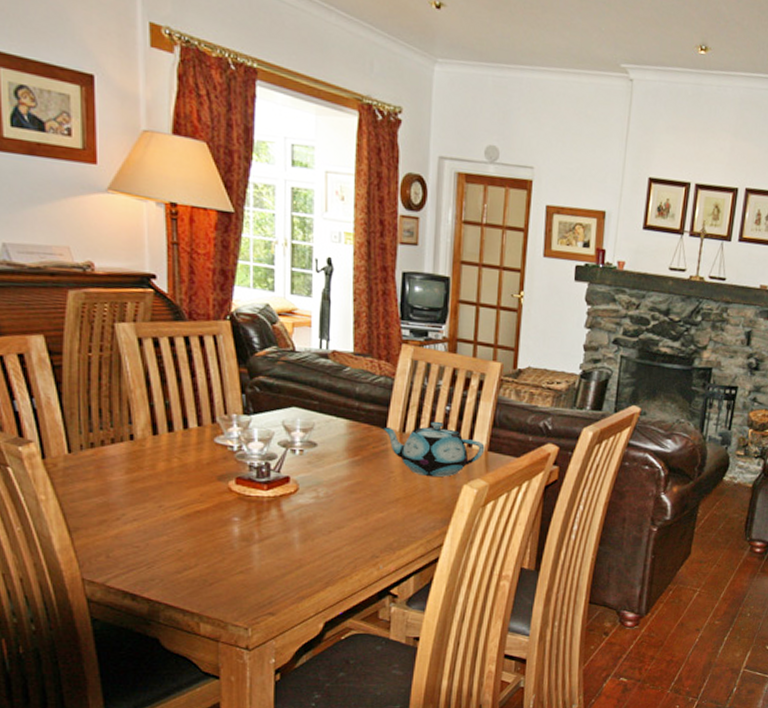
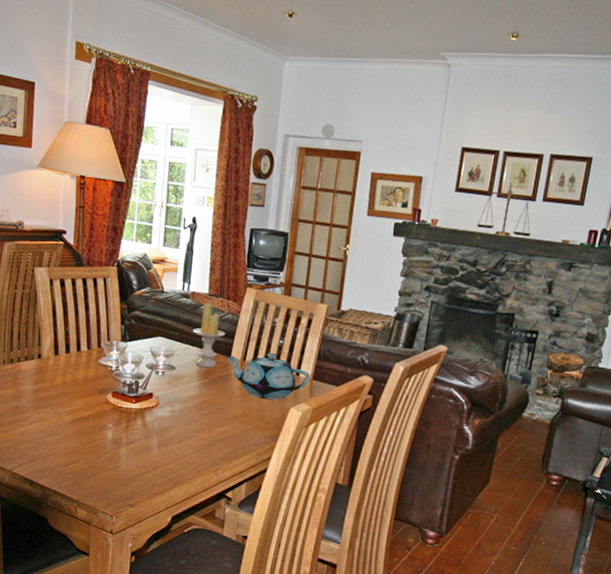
candle: none [337,364,379,443] -> present [193,303,226,368]

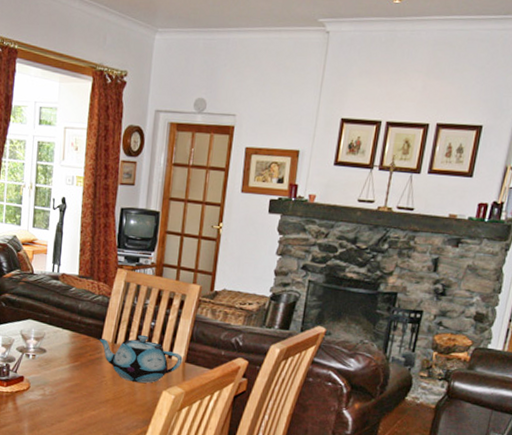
candle: present [193,303,226,368] -> none [63,285,97,351]

